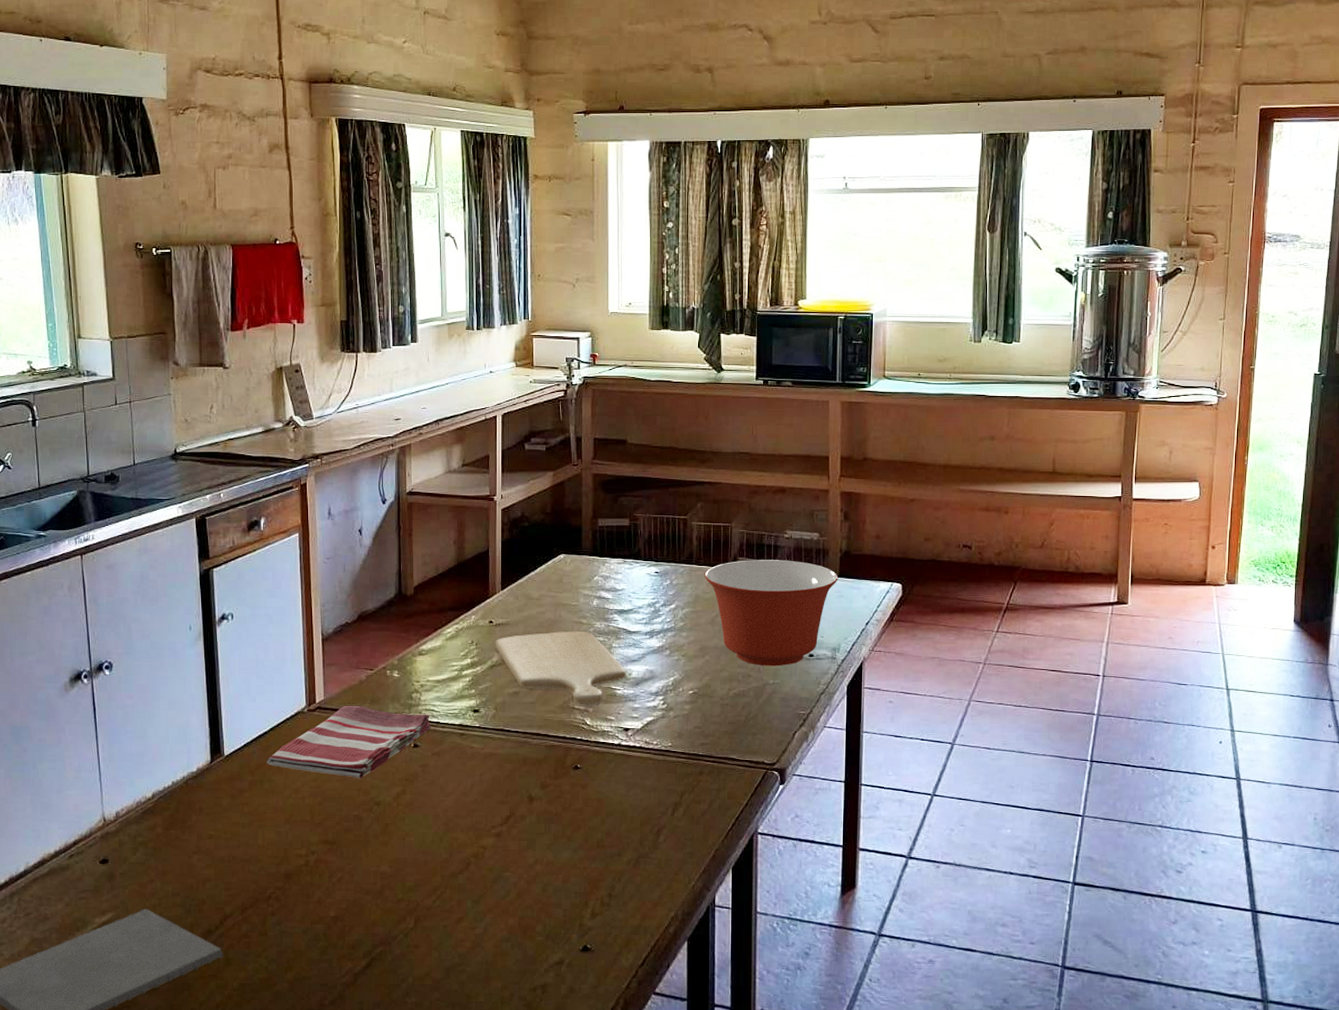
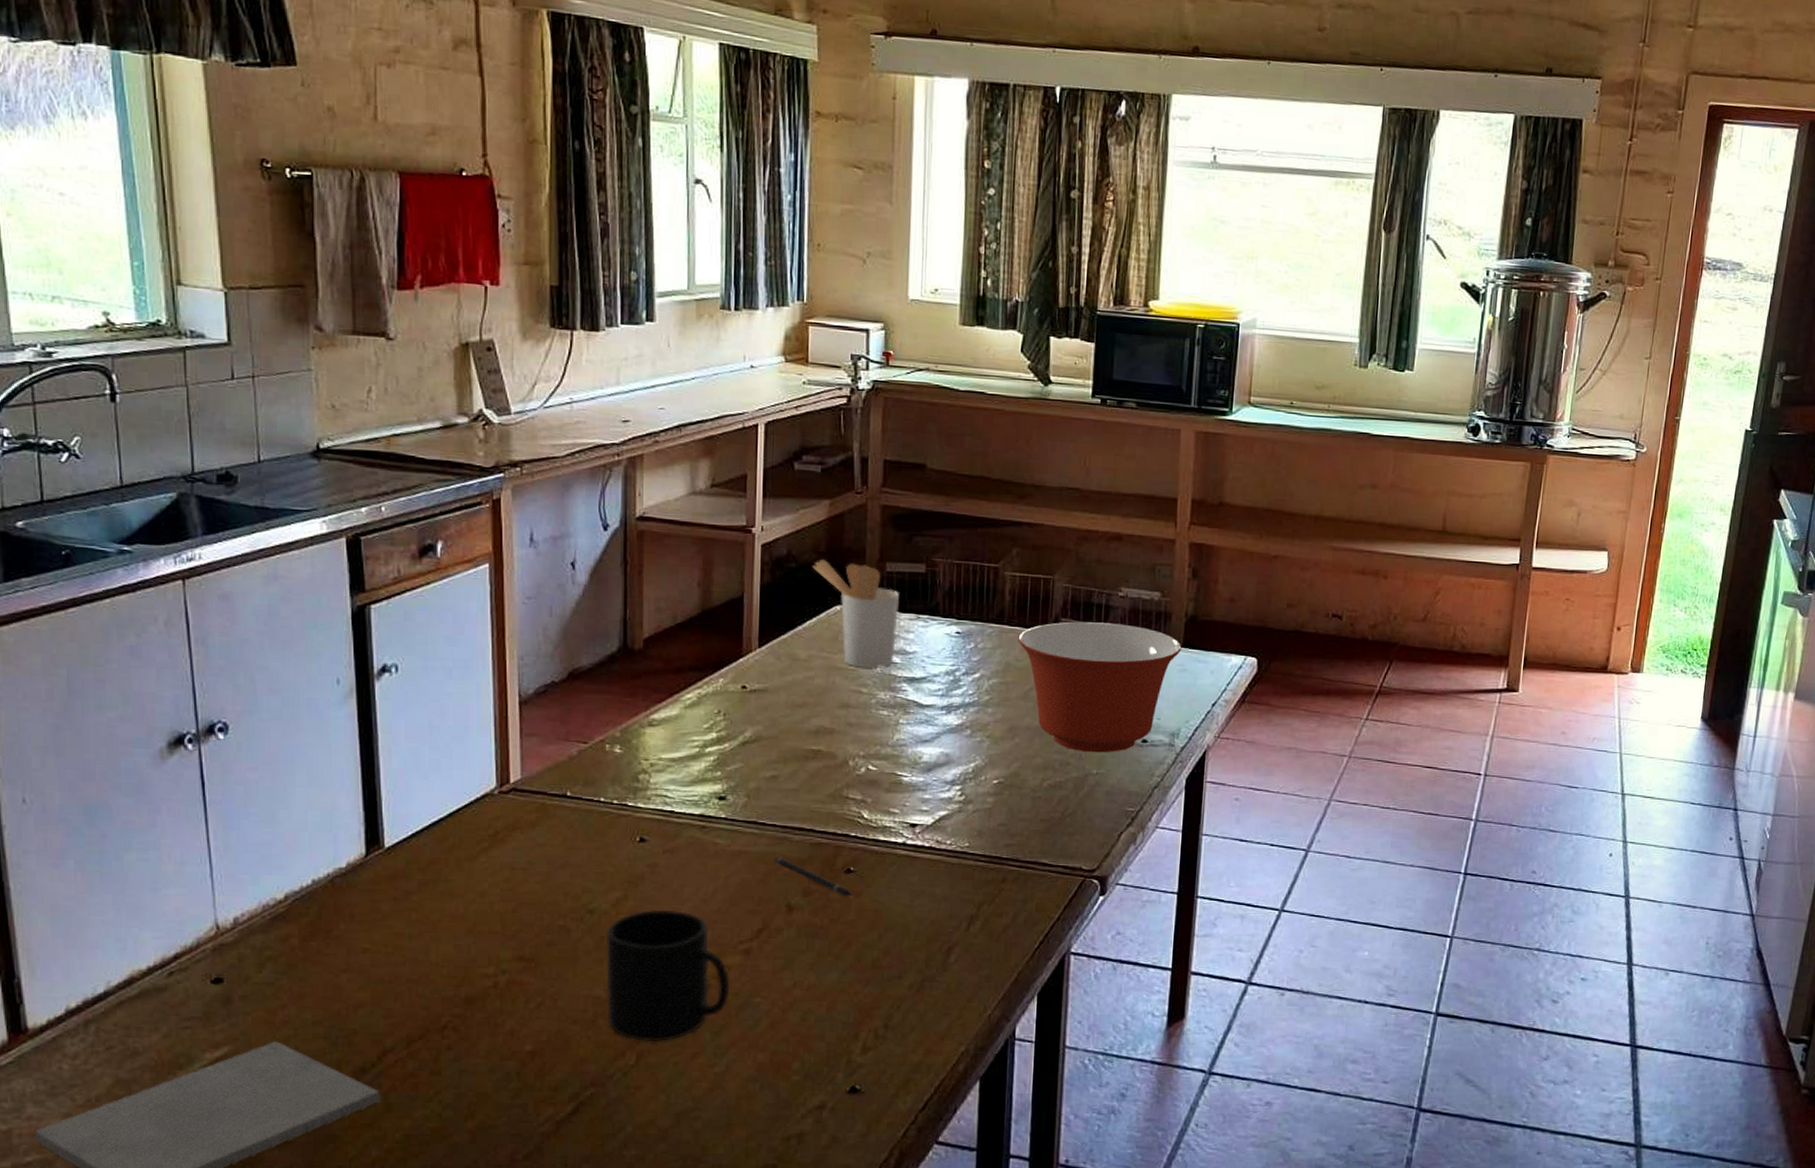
dish towel: present [267,705,431,778] -> none [442,787,663,879]
mug: none [389,801,486,909] -> present [605,909,730,1043]
chopping board: present [495,631,627,706] -> none [748,702,916,796]
pen: none [517,756,580,789] -> present [774,856,853,897]
utensil holder: none [541,519,609,603] -> present [812,560,899,668]

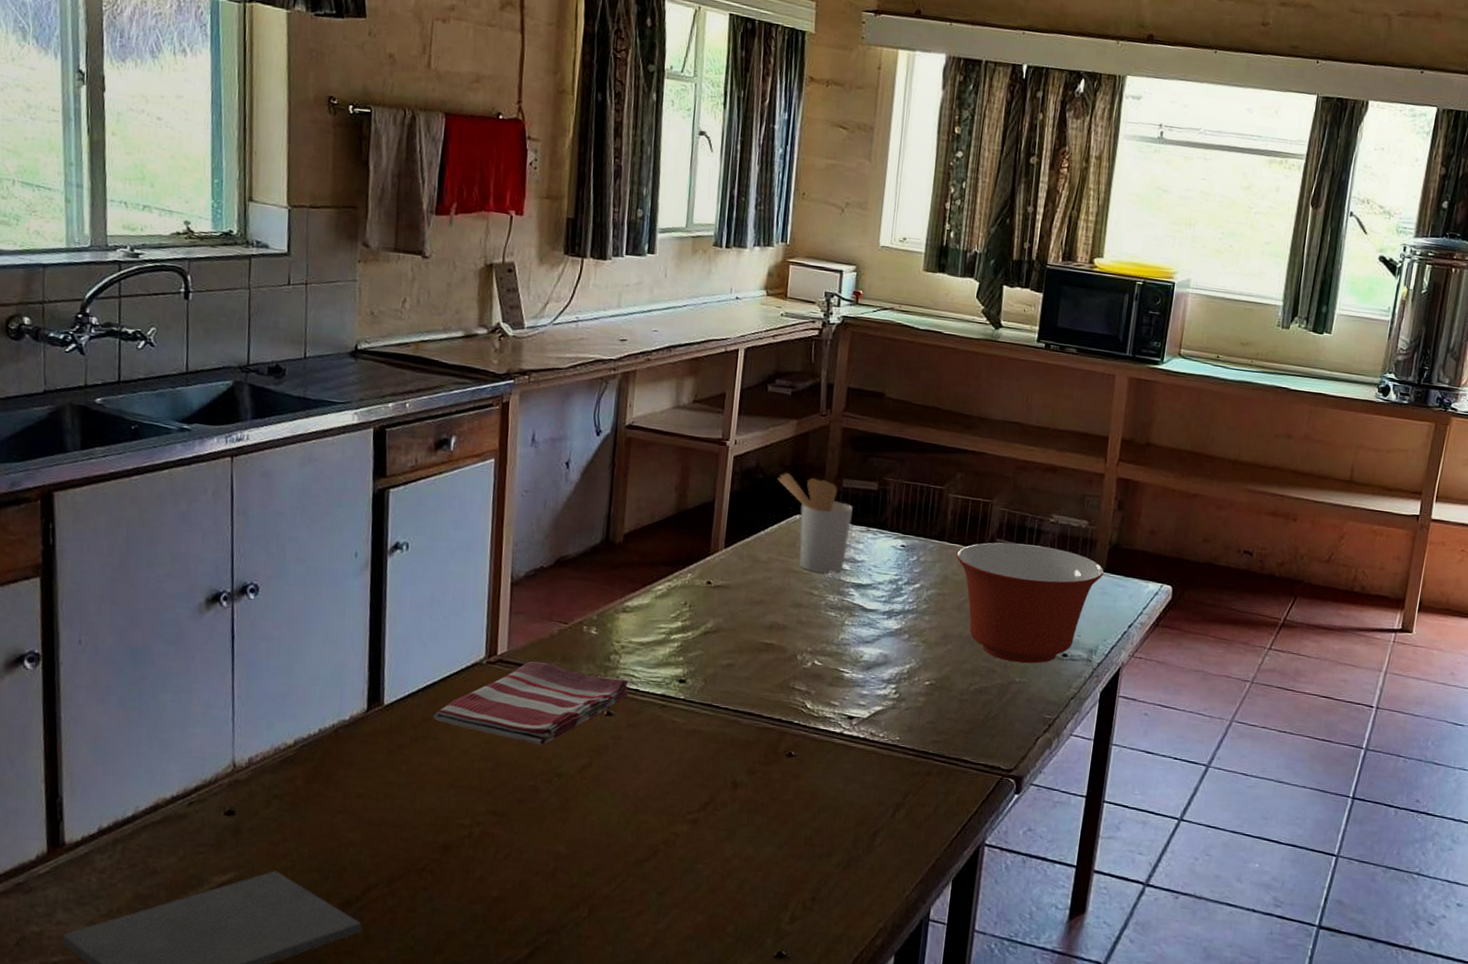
dish towel: none [442,787,663,879] -> present [433,661,629,745]
mug: present [605,909,730,1043] -> none [565,776,677,898]
pen: present [774,856,853,897] -> none [724,737,793,779]

